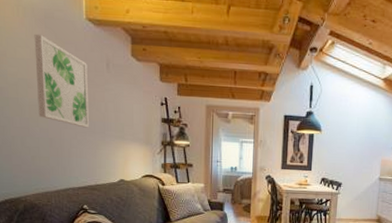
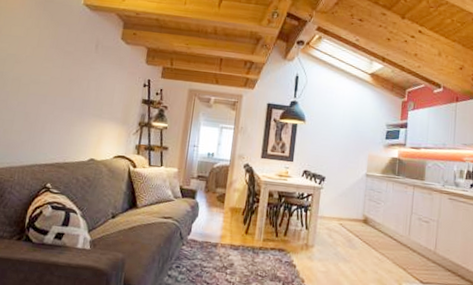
wall art: present [34,33,90,128] -> none [19,14,77,105]

